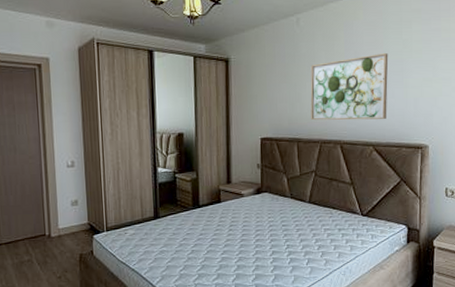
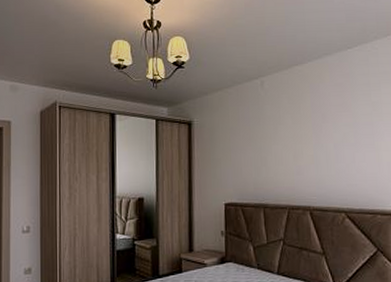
wall art: present [310,53,389,121] -> none [276,116,359,185]

